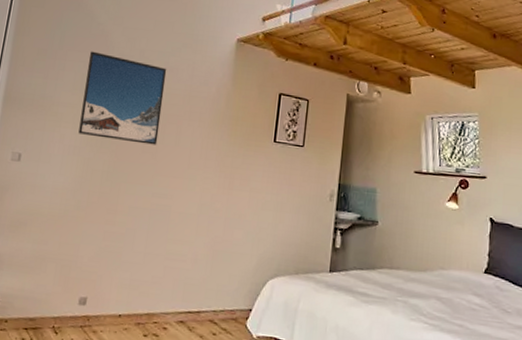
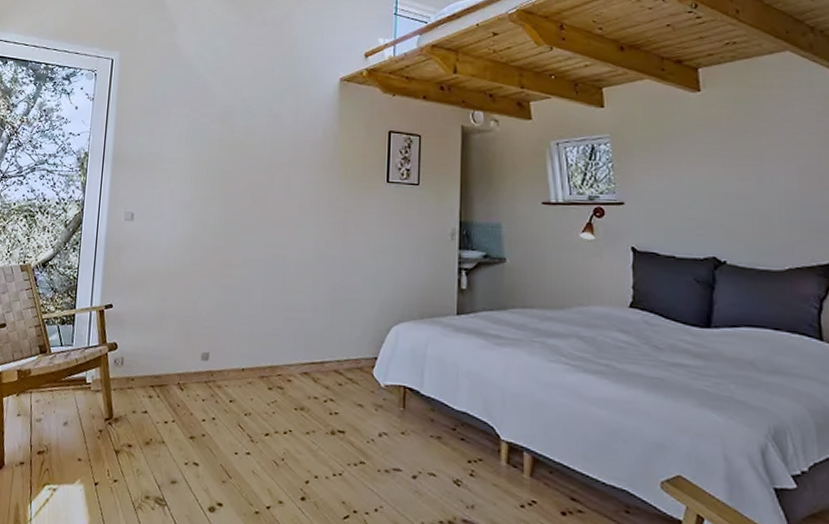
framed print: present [78,51,167,145] -> none [187,105,271,195]

